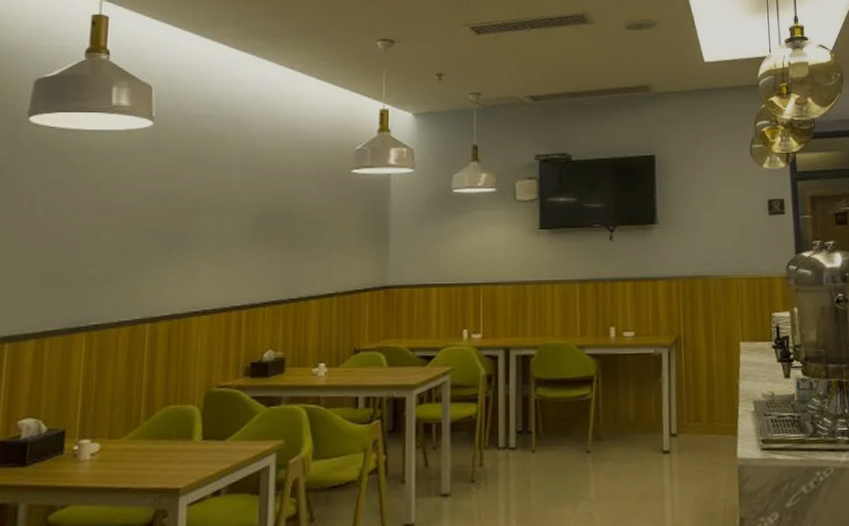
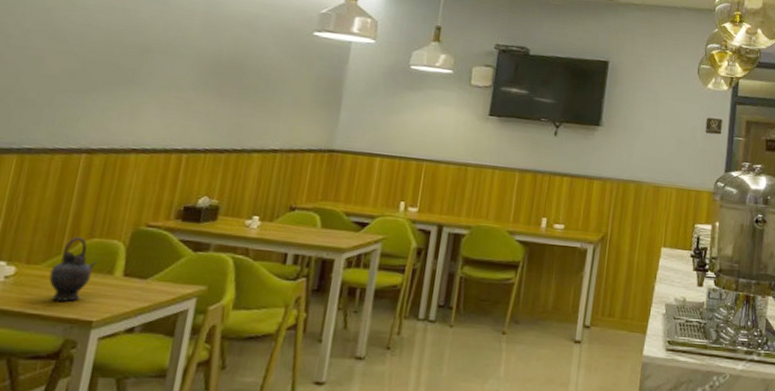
teapot: none [132,406,175,472] -> present [48,237,97,302]

